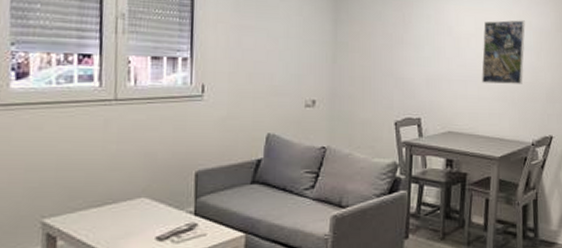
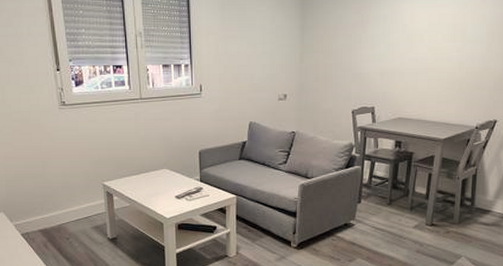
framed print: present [482,20,525,84] -> none [432,13,479,74]

